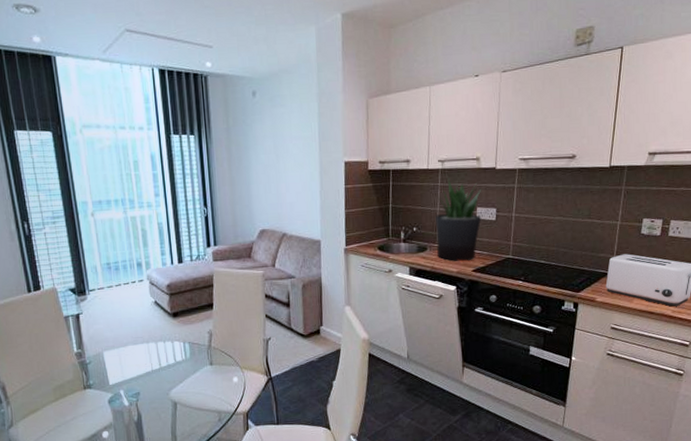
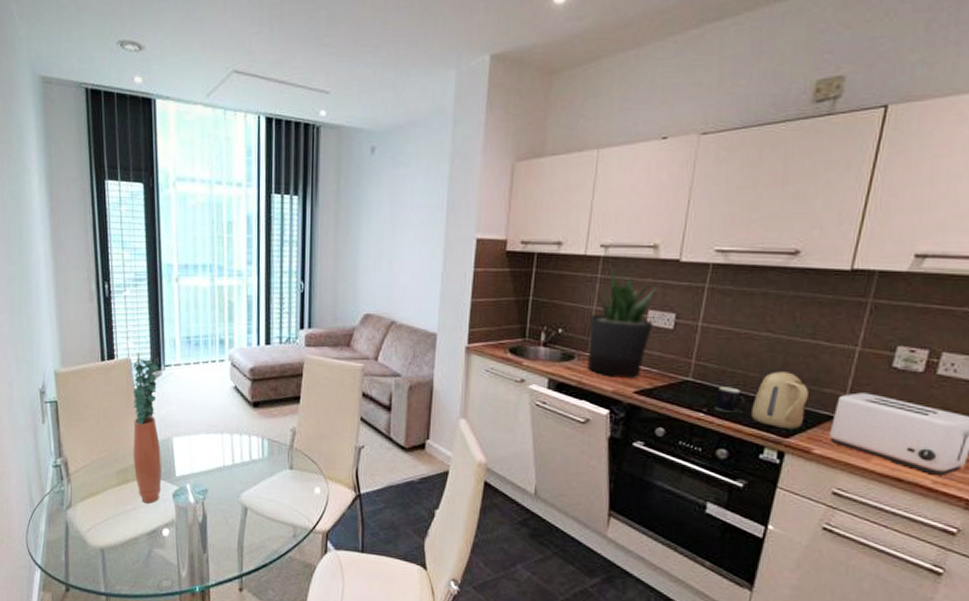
vase: none [58,281,98,412] -> present [131,352,162,504]
mug: none [529,259,549,279] -> present [716,386,746,414]
kettle: none [554,244,590,286] -> present [751,371,808,430]

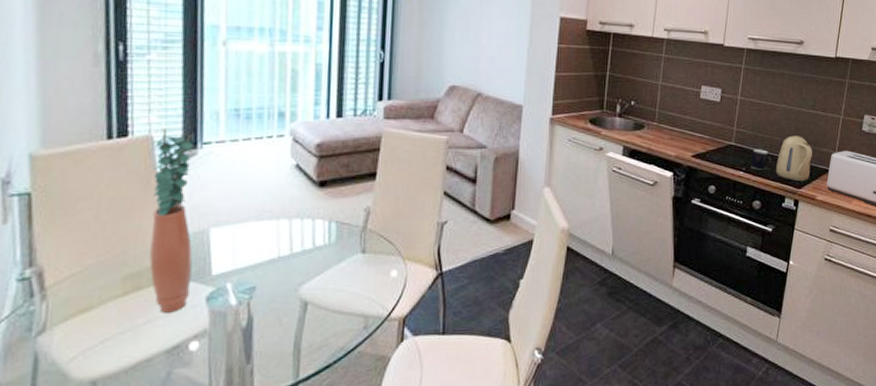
planter: present [588,269,656,378] -> none [655,50,707,144]

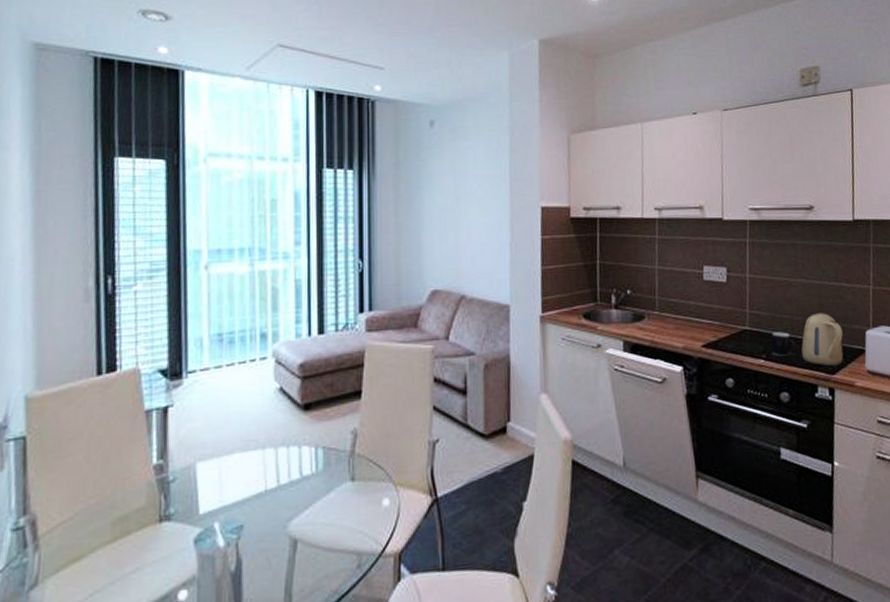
vase: present [149,128,193,313] -> none [137,359,180,560]

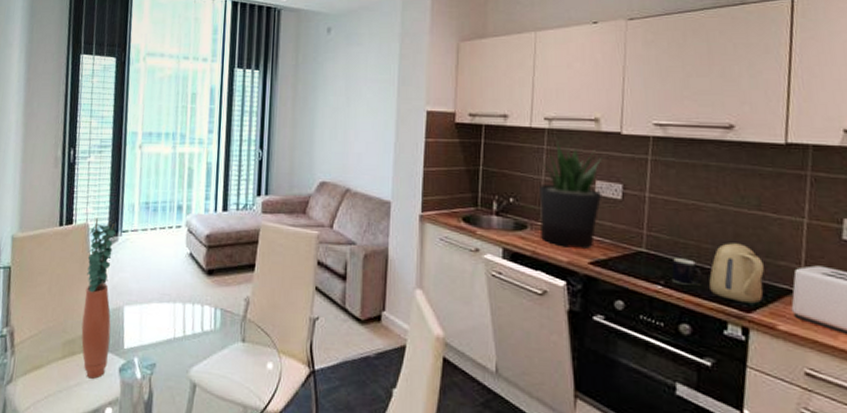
vase: none [137,359,180,560] -> present [81,217,116,379]
planter: none [654,229,710,334] -> present [540,140,603,249]

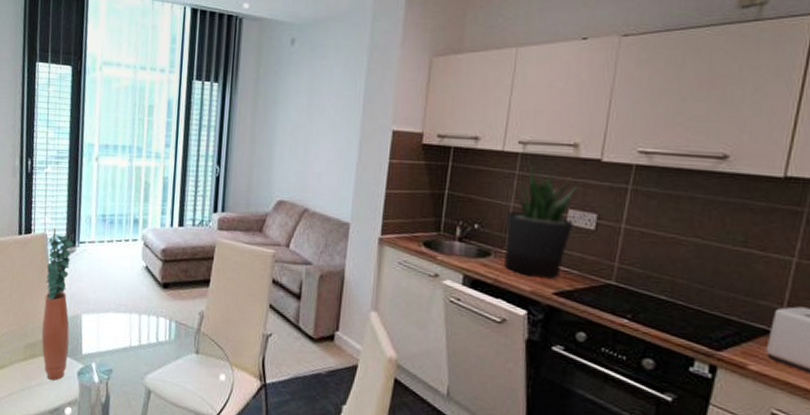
mug: present [671,258,702,287] -> none [641,292,673,322]
kettle: present [709,243,764,304] -> none [680,279,741,343]

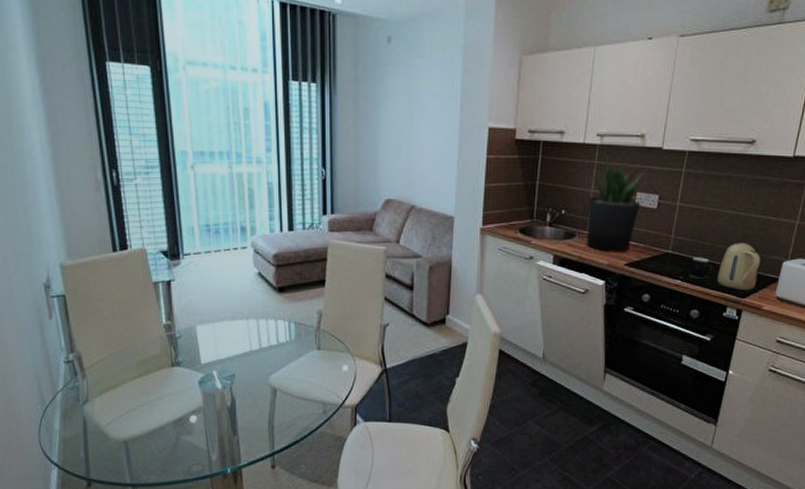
vase: present [41,228,73,381] -> none [147,242,187,392]
mug: none [641,292,673,322] -> present [690,257,713,280]
kettle: none [680,279,741,343] -> present [717,243,760,291]

